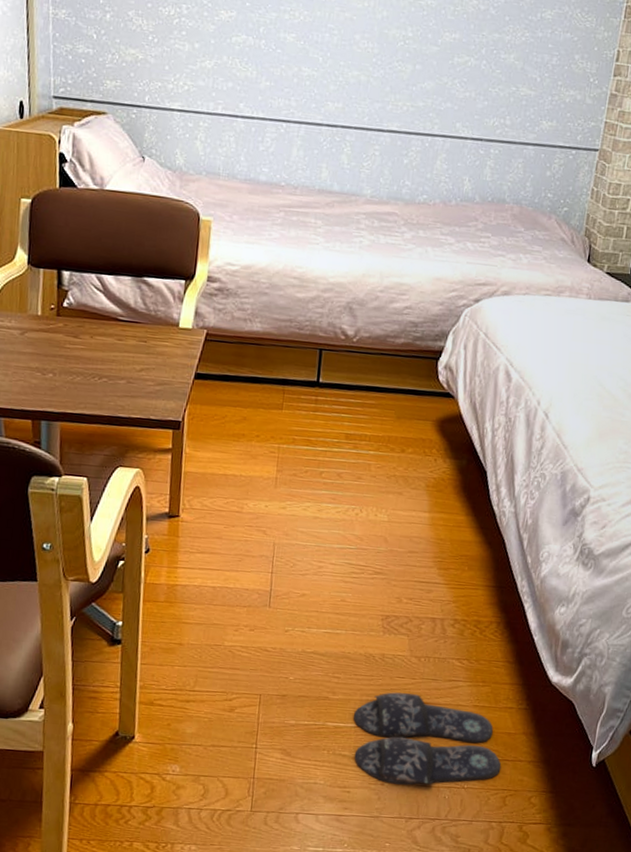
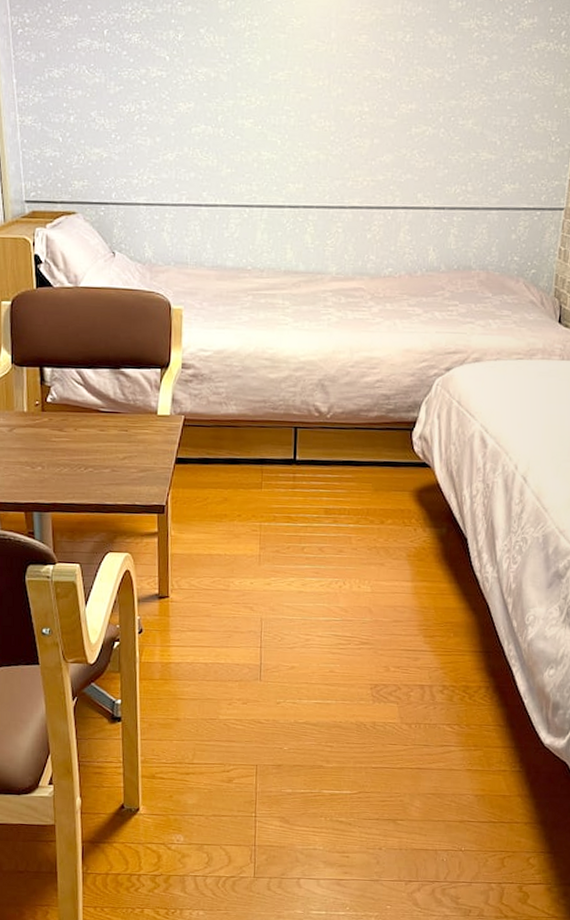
slippers: present [354,692,501,785] -> none [349,759,498,849]

